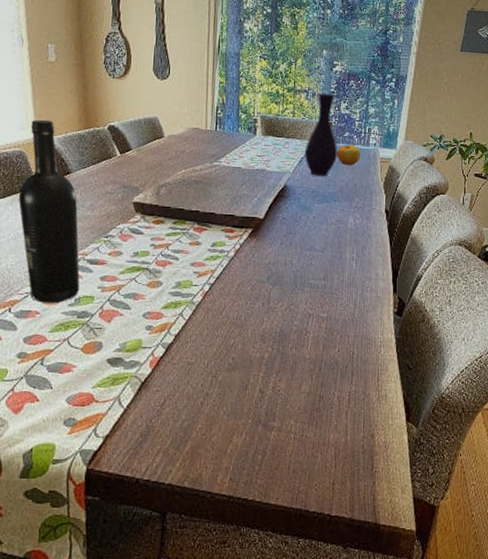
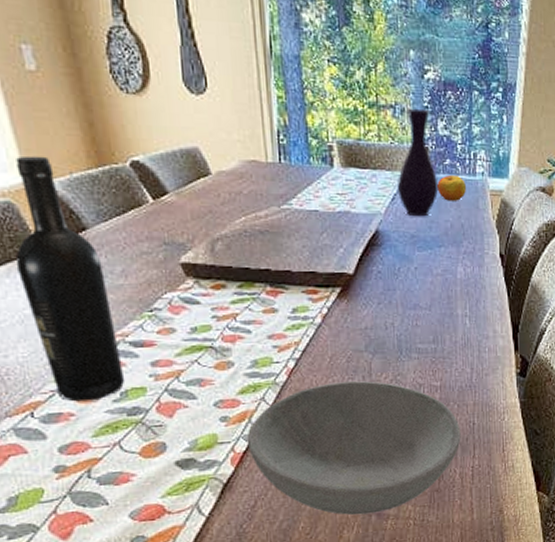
bowl: none [165,306,342,424] -> present [248,381,461,515]

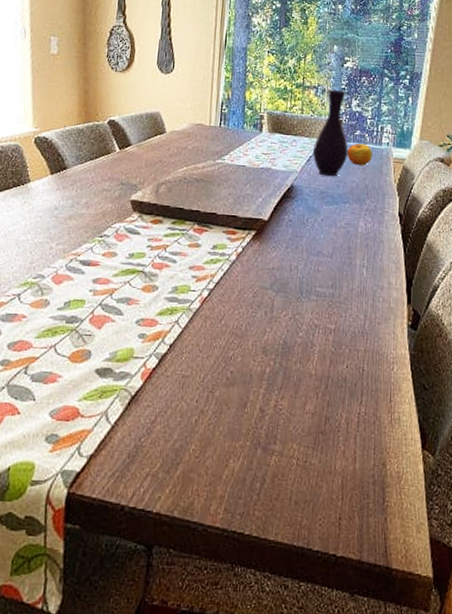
wine bottle: present [15,155,125,402] -> none [11,112,73,307]
bowl: present [248,381,461,515] -> none [158,314,350,447]

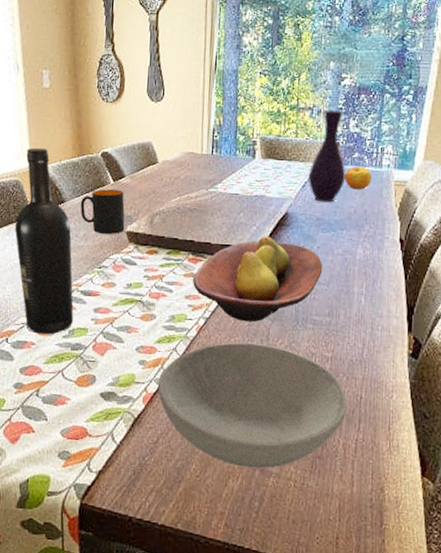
wine bottle: none [11,112,73,307] -> present [14,147,74,335]
mug: none [83,156,130,203] -> present [80,189,125,235]
bowl: none [158,314,350,447] -> present [158,342,348,469]
fruit bowl: none [197,208,327,294] -> present [193,236,323,322]

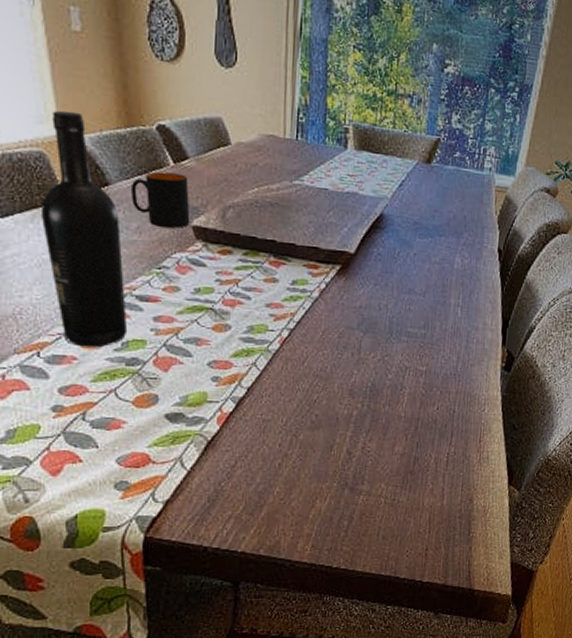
bowl: present [158,342,348,469] -> none [235,356,441,487]
fruit bowl: present [193,236,323,322] -> none [275,239,420,334]
vase: present [308,111,346,203] -> none [405,100,446,206]
apple: present [344,166,373,190] -> none [444,167,474,194]

